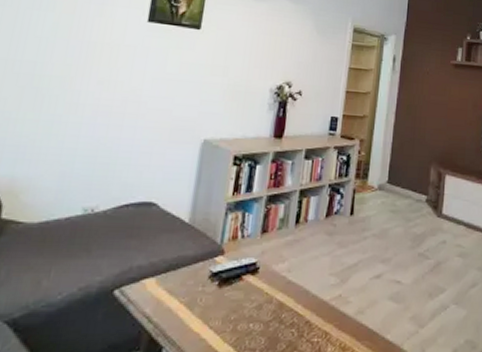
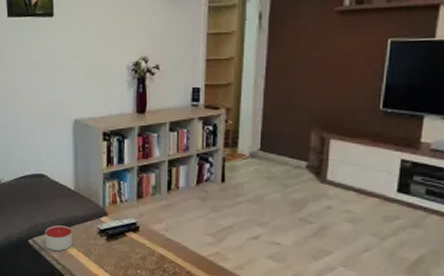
candle: none [137,269,177,305] -> present [45,225,72,251]

